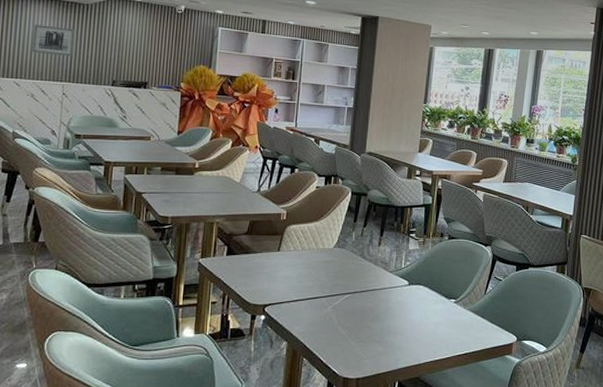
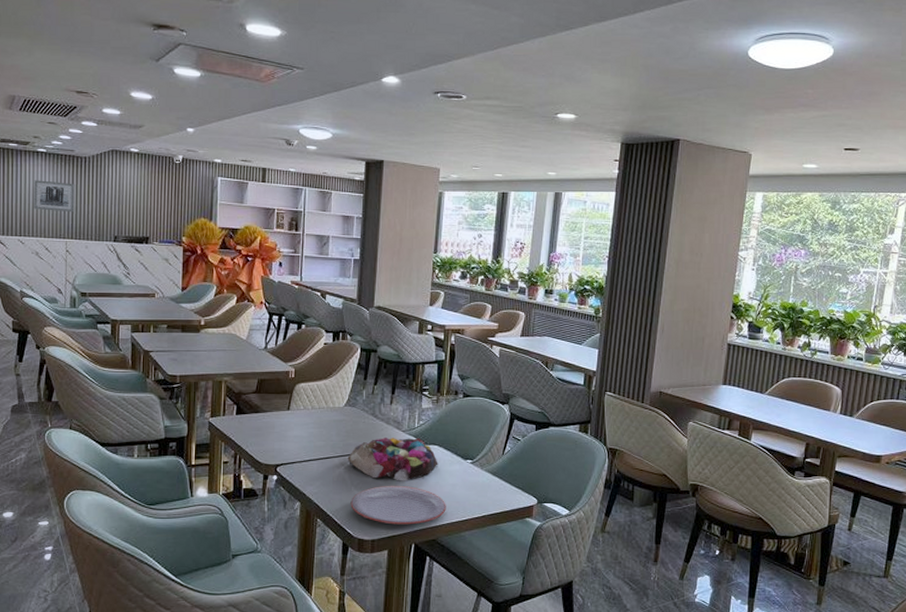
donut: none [335,277,423,321] -> present [347,436,438,481]
plate: none [337,324,430,363] -> present [350,485,446,525]

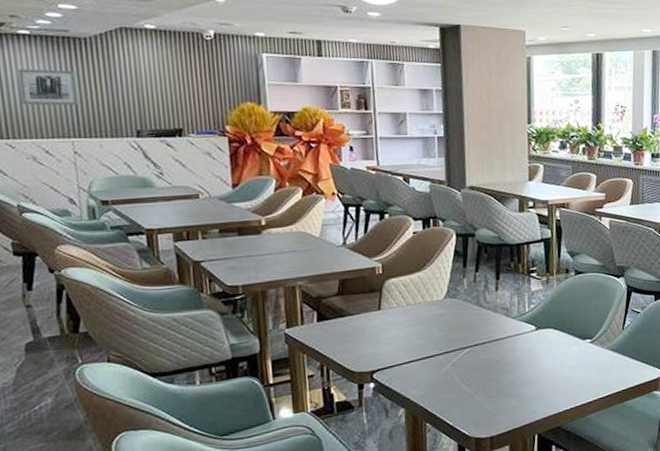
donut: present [347,436,438,481] -> none [453,323,555,372]
plate: present [350,485,446,525] -> none [462,375,568,418]

